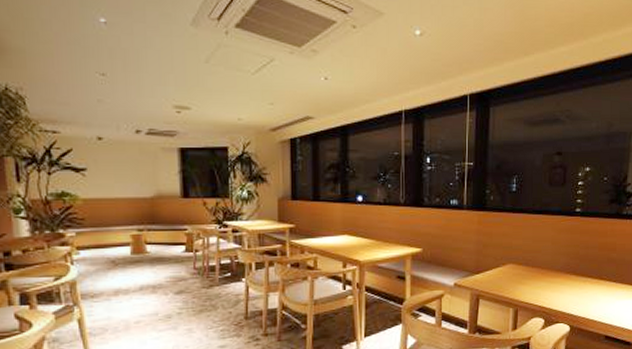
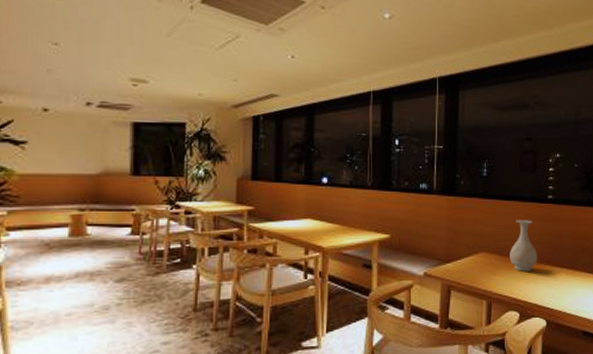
vase: none [536,232,564,281] -> present [510,220,538,271]

